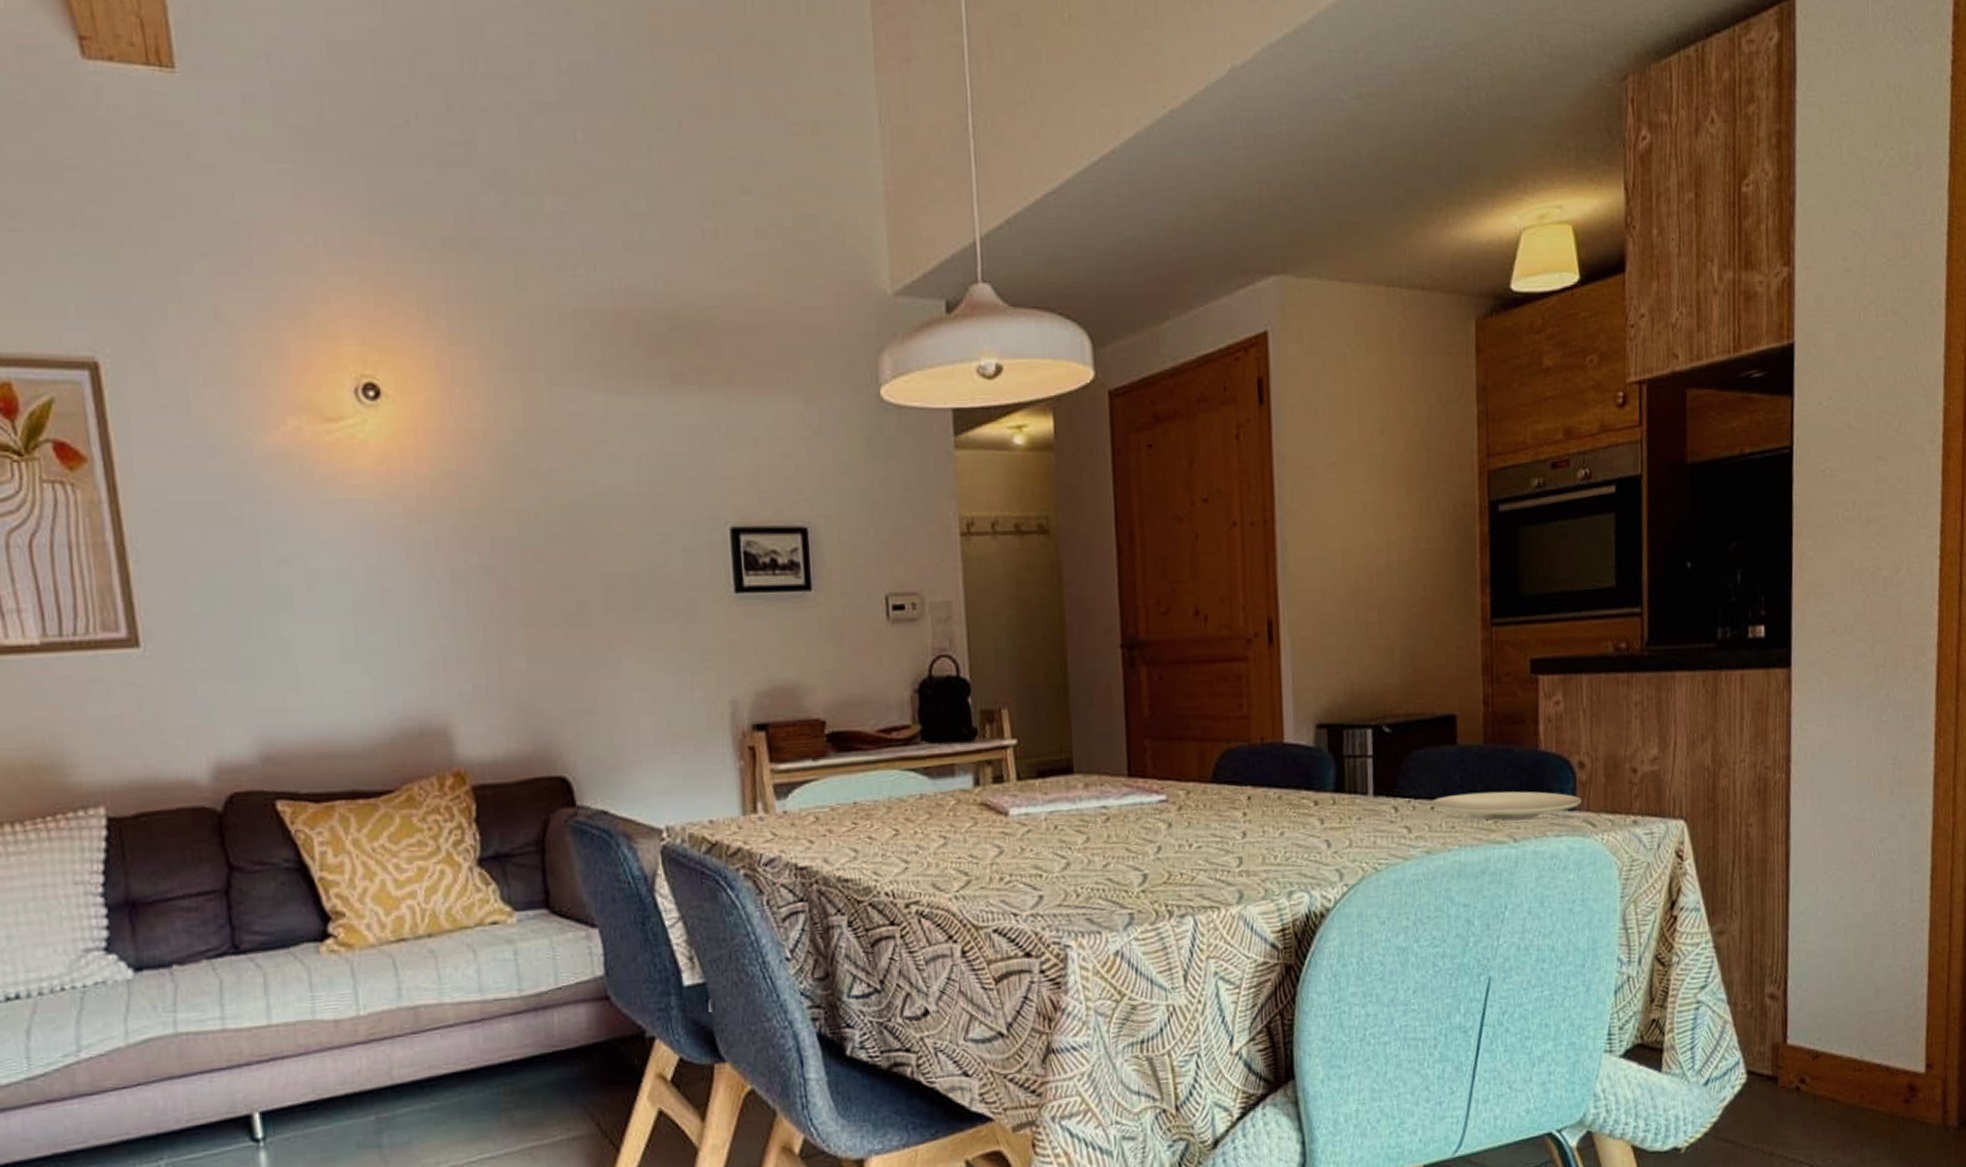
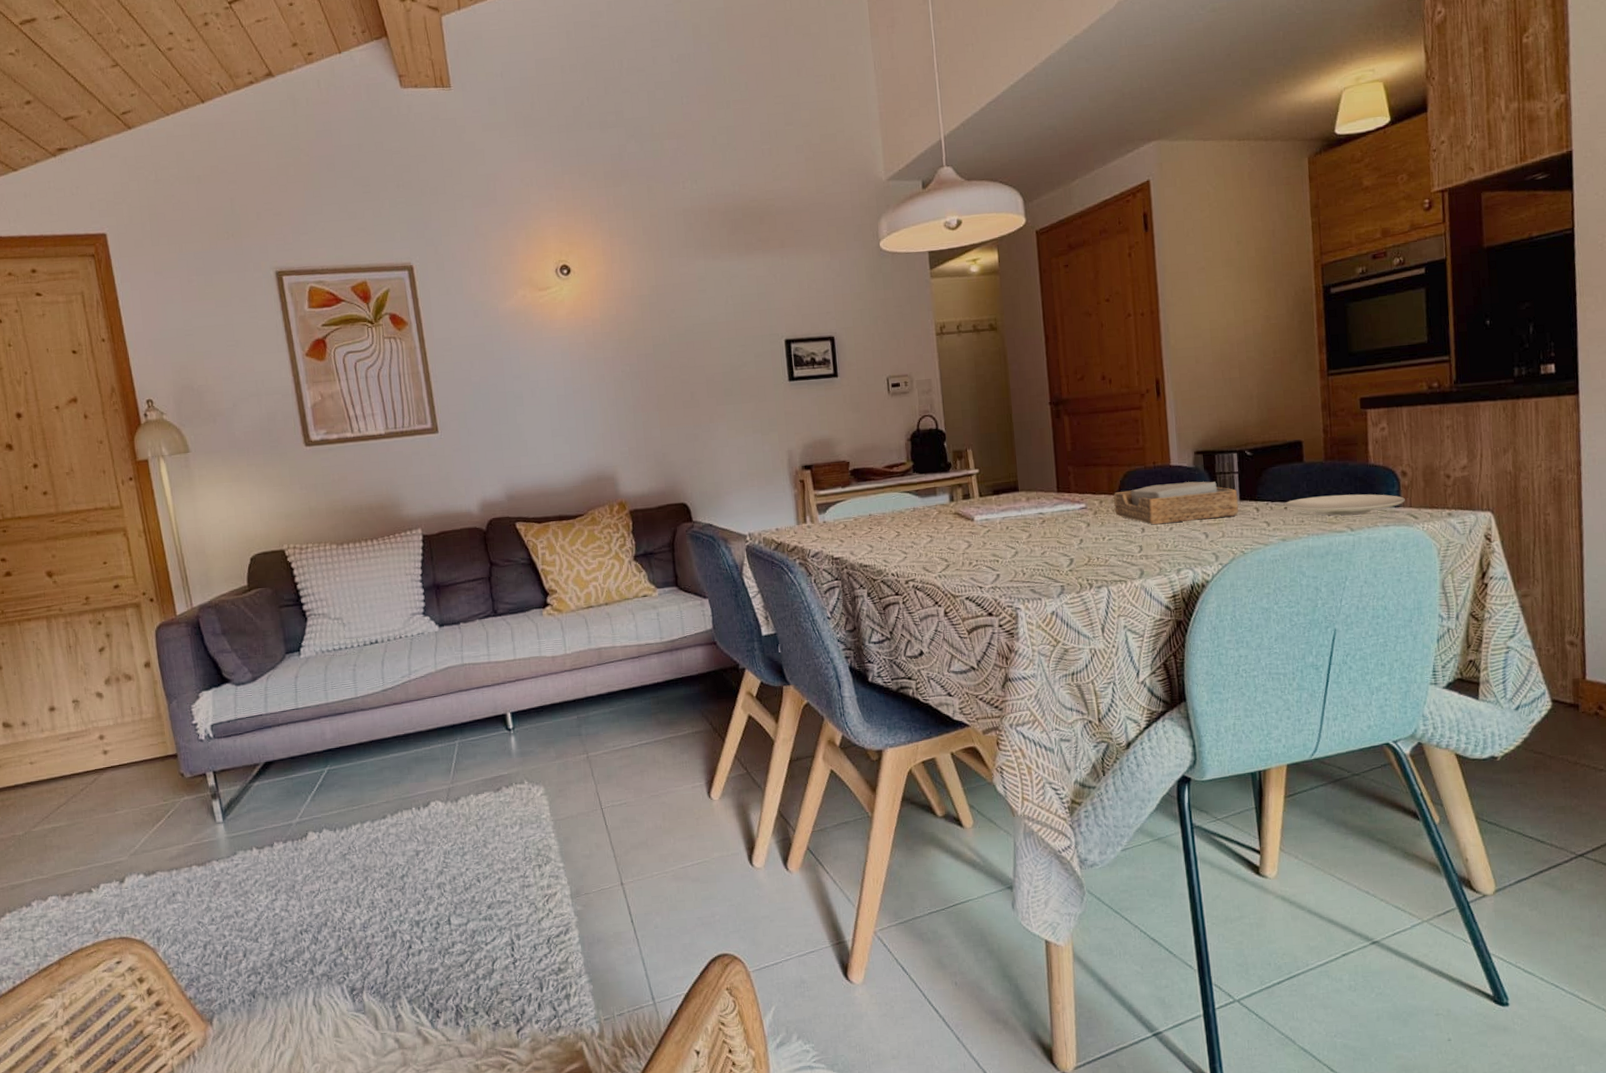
napkin holder: none [1206,767,1372,828] -> present [1113,481,1239,525]

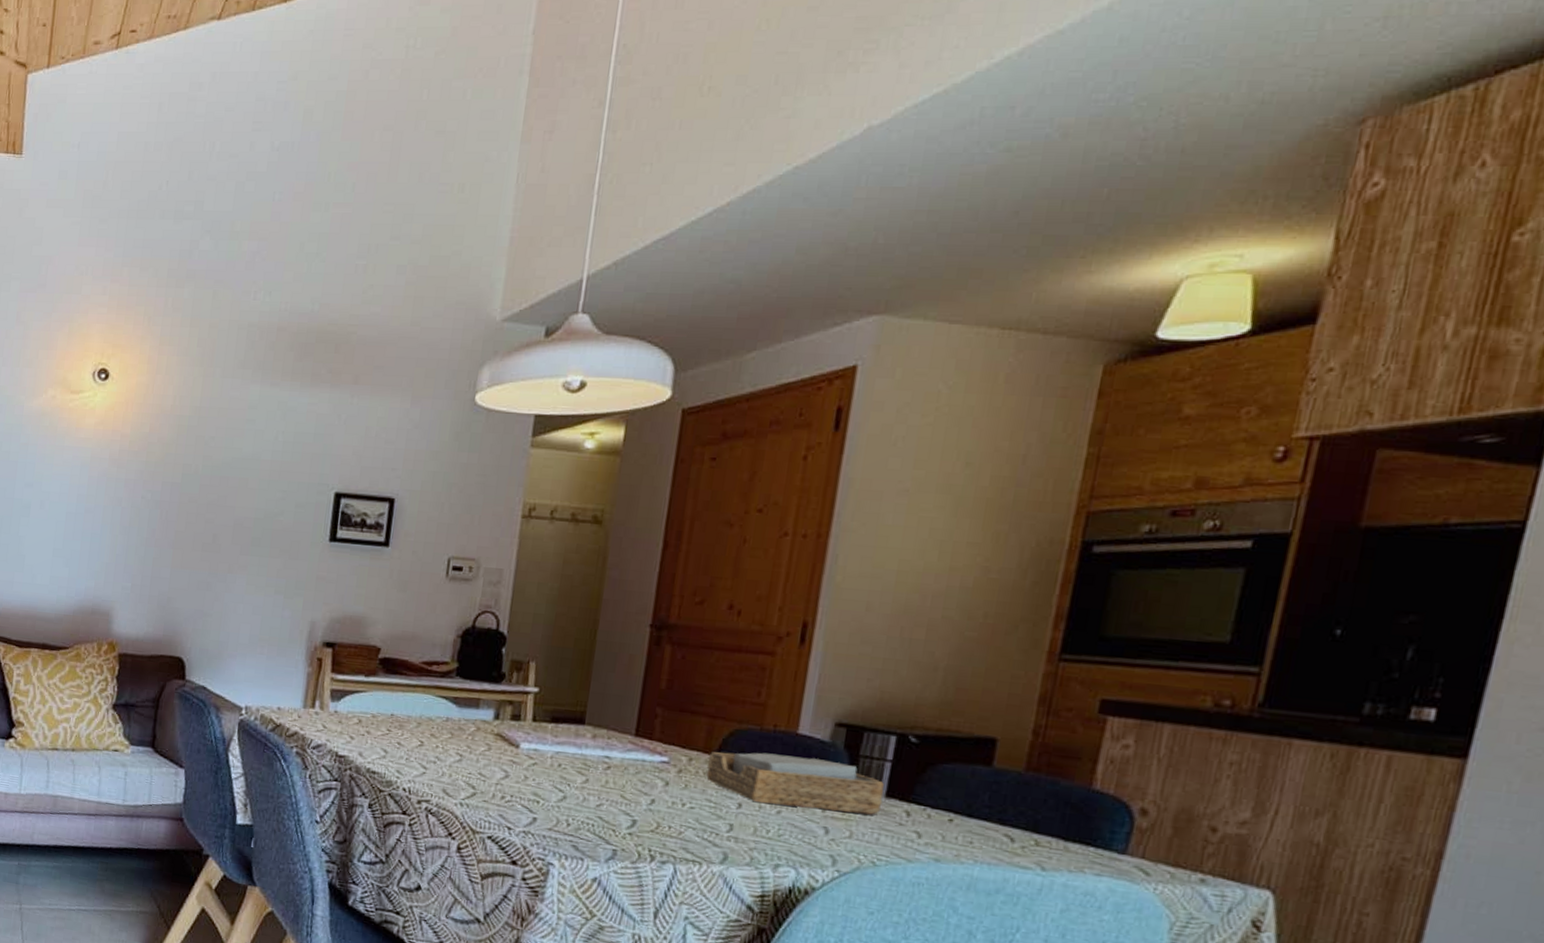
plate: present [1283,494,1405,516] -> none [948,811,1136,853]

